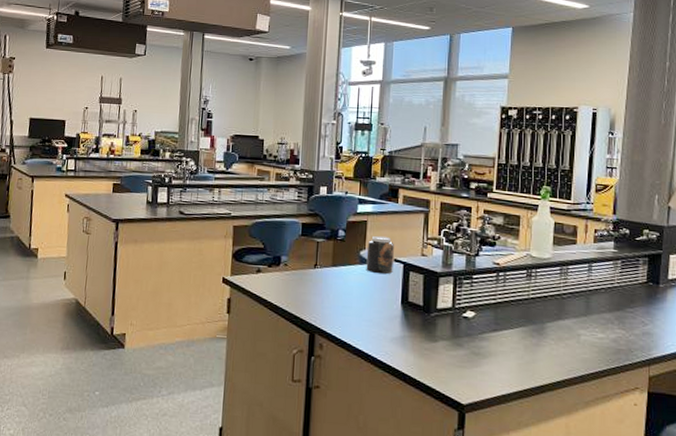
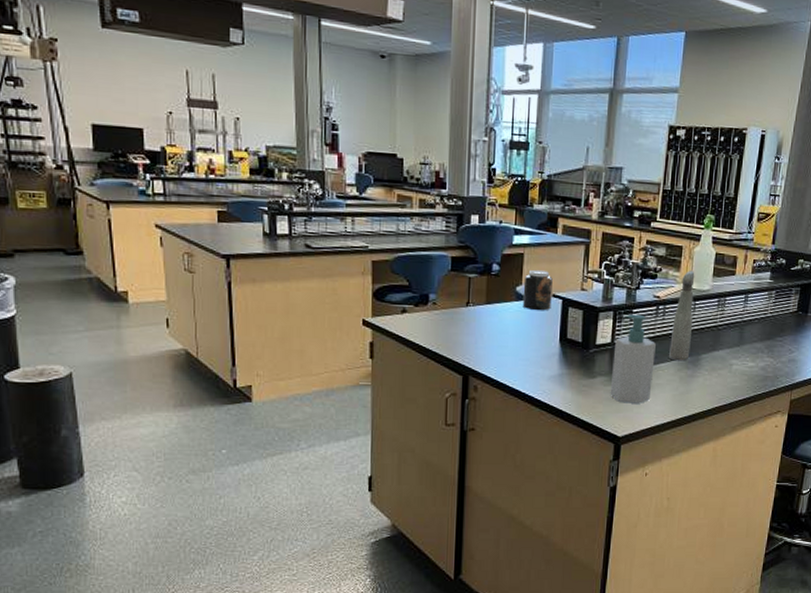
soap bottle: none [452,280,498,371] -> present [610,314,656,404]
spray bottle: none [512,239,535,329] -> present [669,271,695,361]

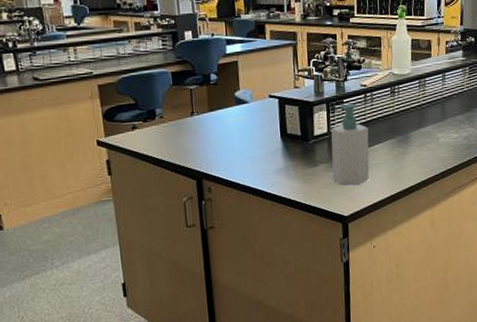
jar: present [522,269,553,311] -> none [241,74,269,112]
spray bottle: present [669,271,695,361] -> none [380,58,400,141]

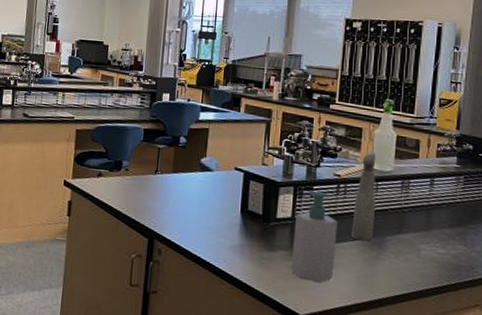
spray bottle: none [380,58,400,141] -> present [352,151,376,242]

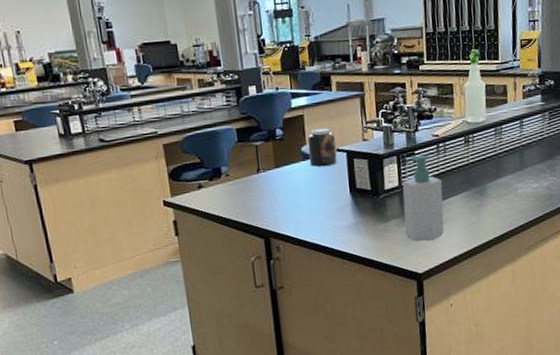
jar: none [206,143,235,182] -> present [307,127,337,167]
spray bottle: present [352,151,376,242] -> none [454,105,476,194]

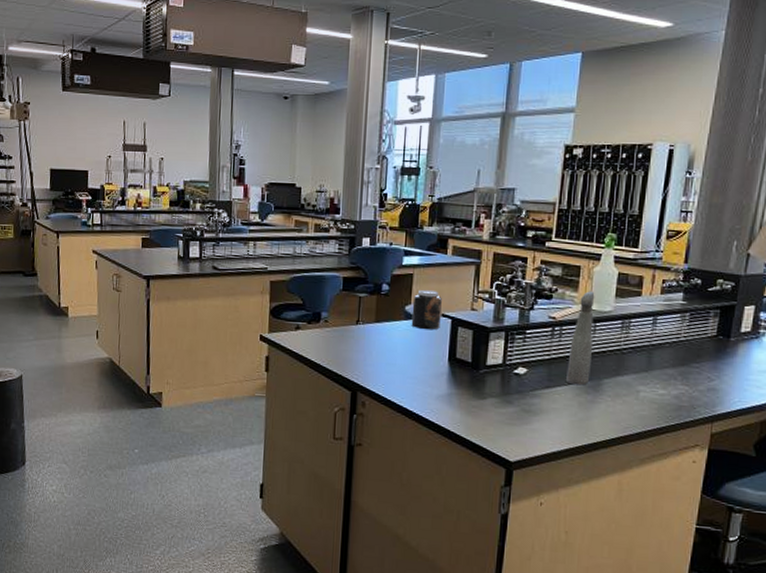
soap bottle: present [402,154,444,241] -> none [501,335,551,428]
spray bottle: none [454,105,476,194] -> present [566,291,595,386]

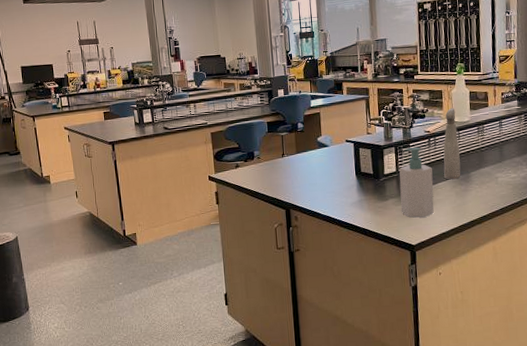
jar: present [411,289,442,330] -> none [322,122,346,154]
soap bottle: none [501,335,551,428] -> present [399,147,434,218]

